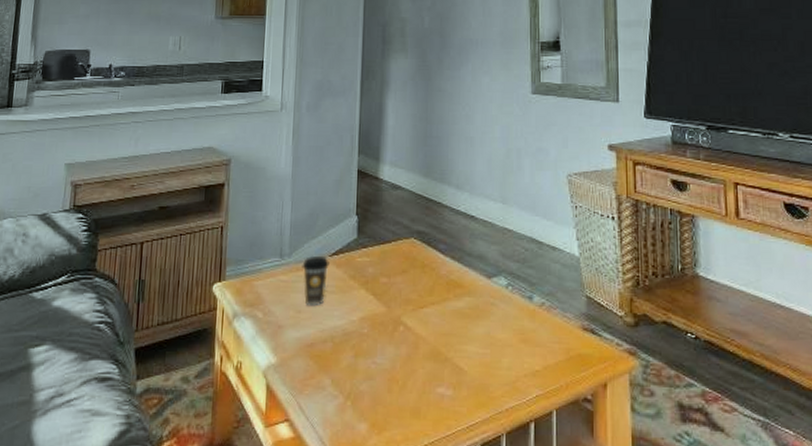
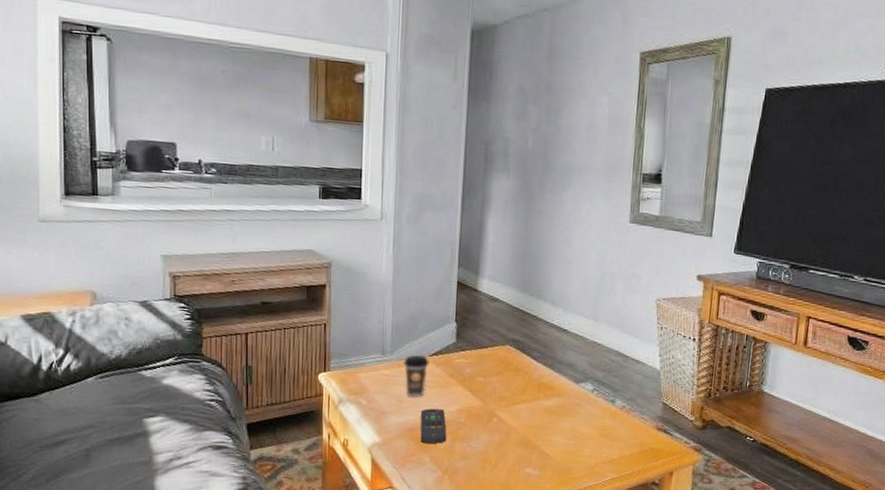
remote control: none [320,317,349,363] -> present [420,408,447,444]

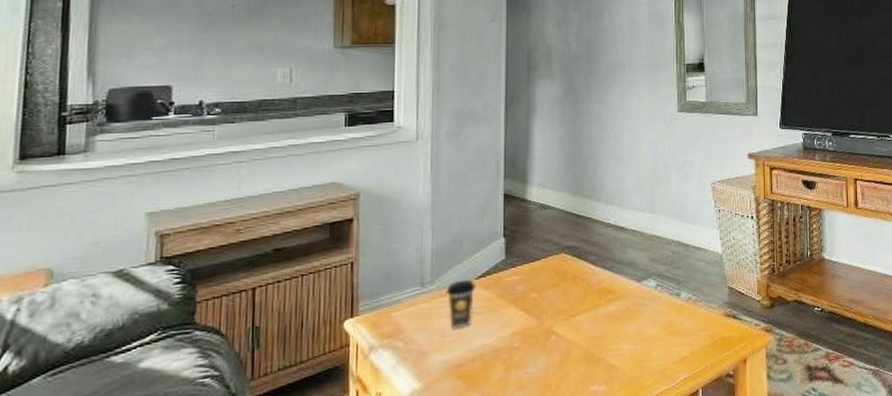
remote control: present [420,408,447,444] -> none [467,336,500,381]

